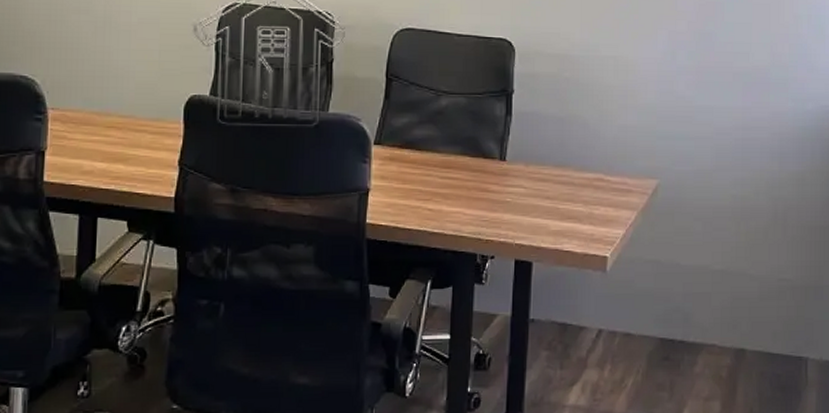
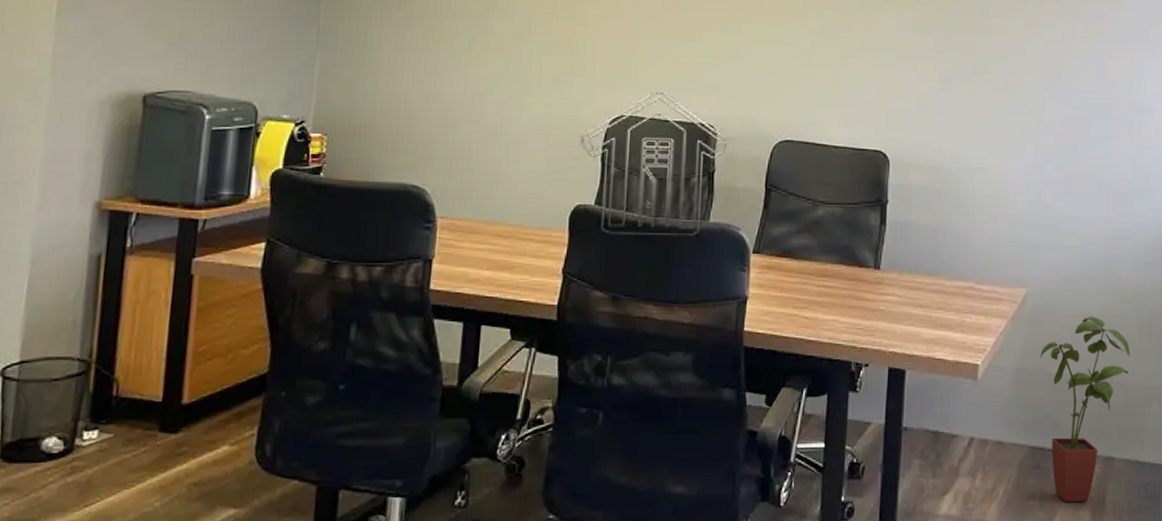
house plant: none [671,207,764,394] -> present [1041,316,1130,503]

